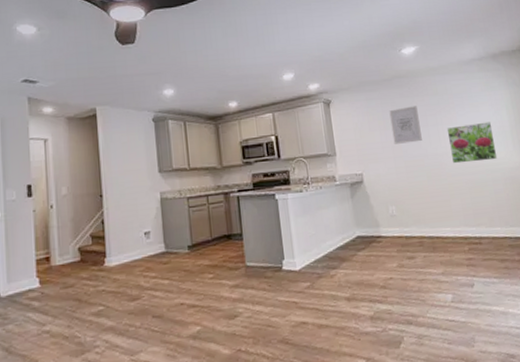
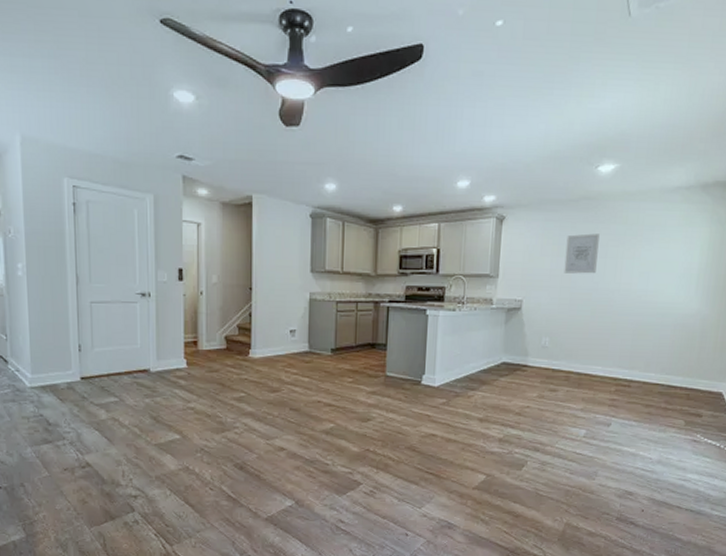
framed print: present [446,122,498,164] -> none [623,261,679,304]

